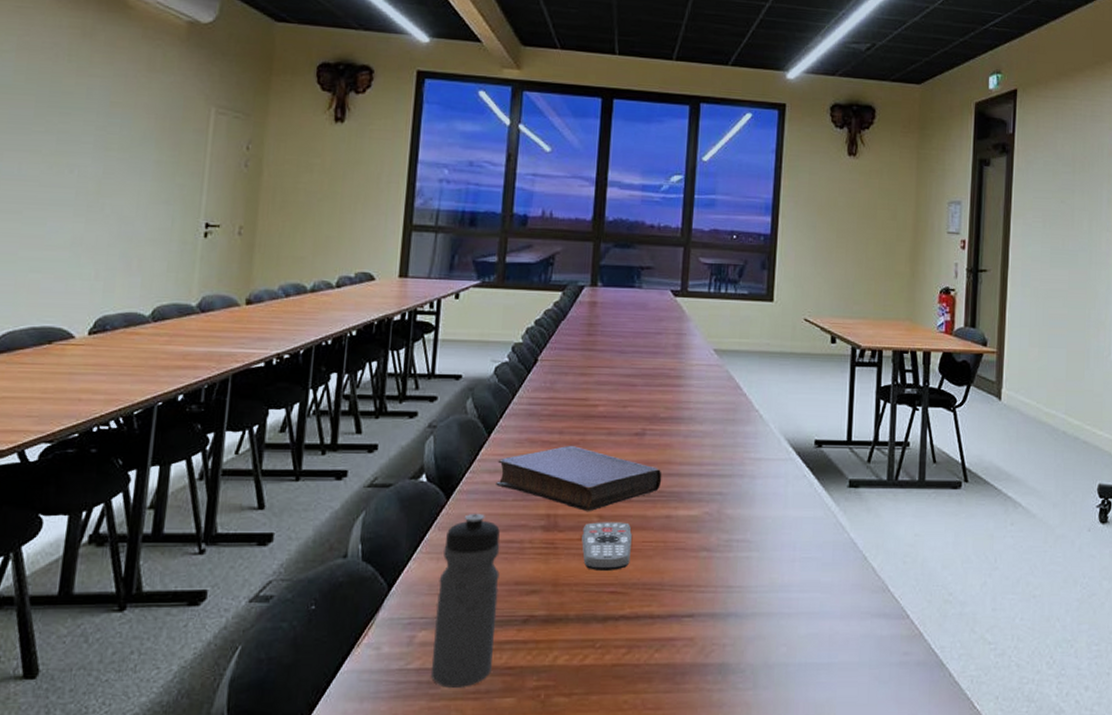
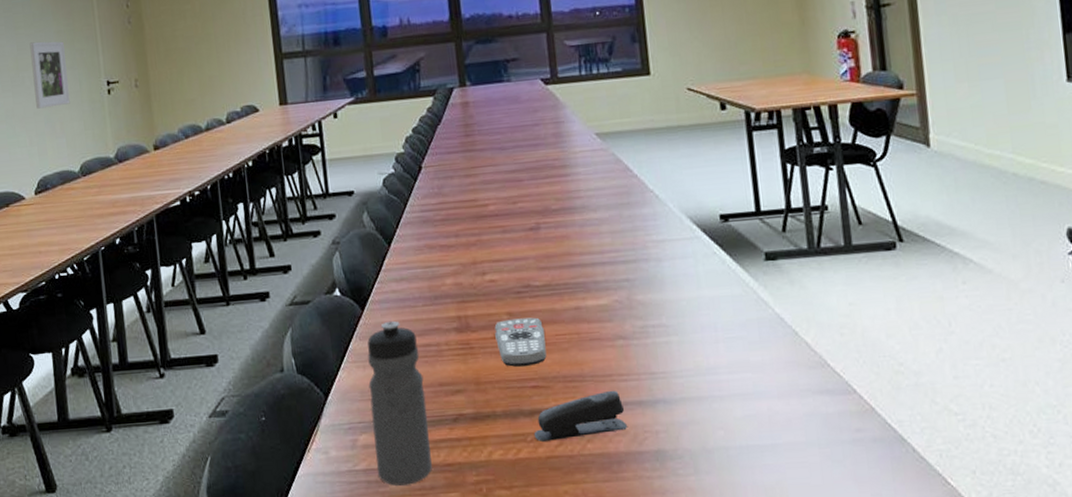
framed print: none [112,167,163,242] -> present [29,41,70,109]
book: present [496,445,662,512] -> none [402,246,565,311]
stapler: none [603,601,698,648] -> present [534,390,628,442]

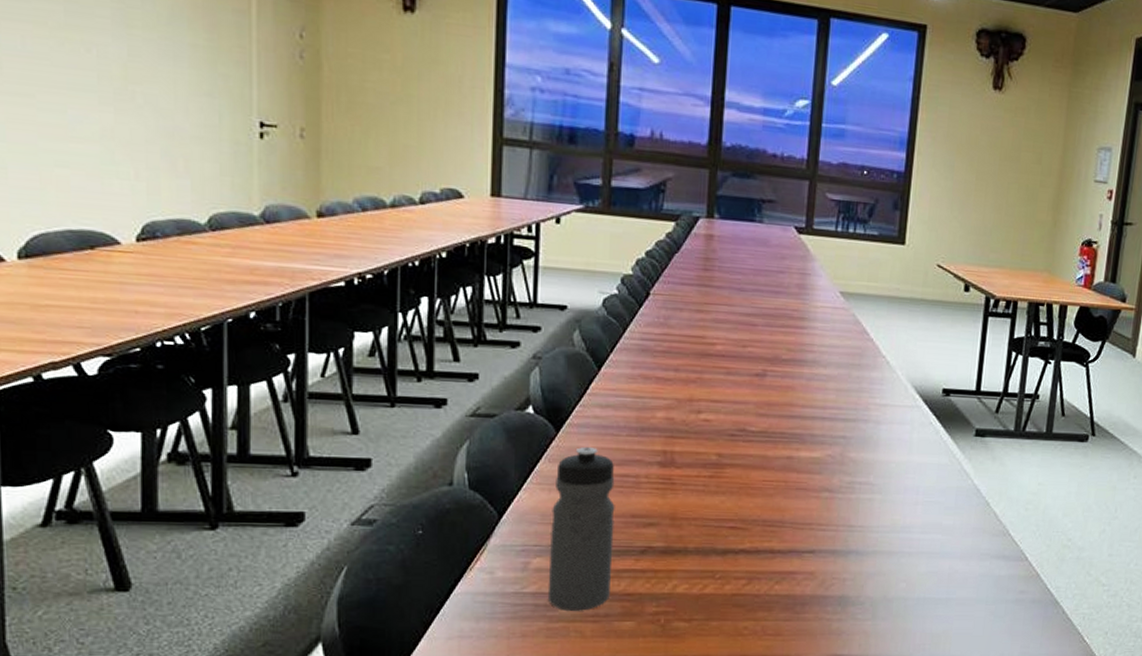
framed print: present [29,41,70,109] -> none [148,49,202,139]
remote control: present [494,317,547,367] -> none [700,460,752,507]
stapler: present [534,390,628,442] -> none [723,538,818,580]

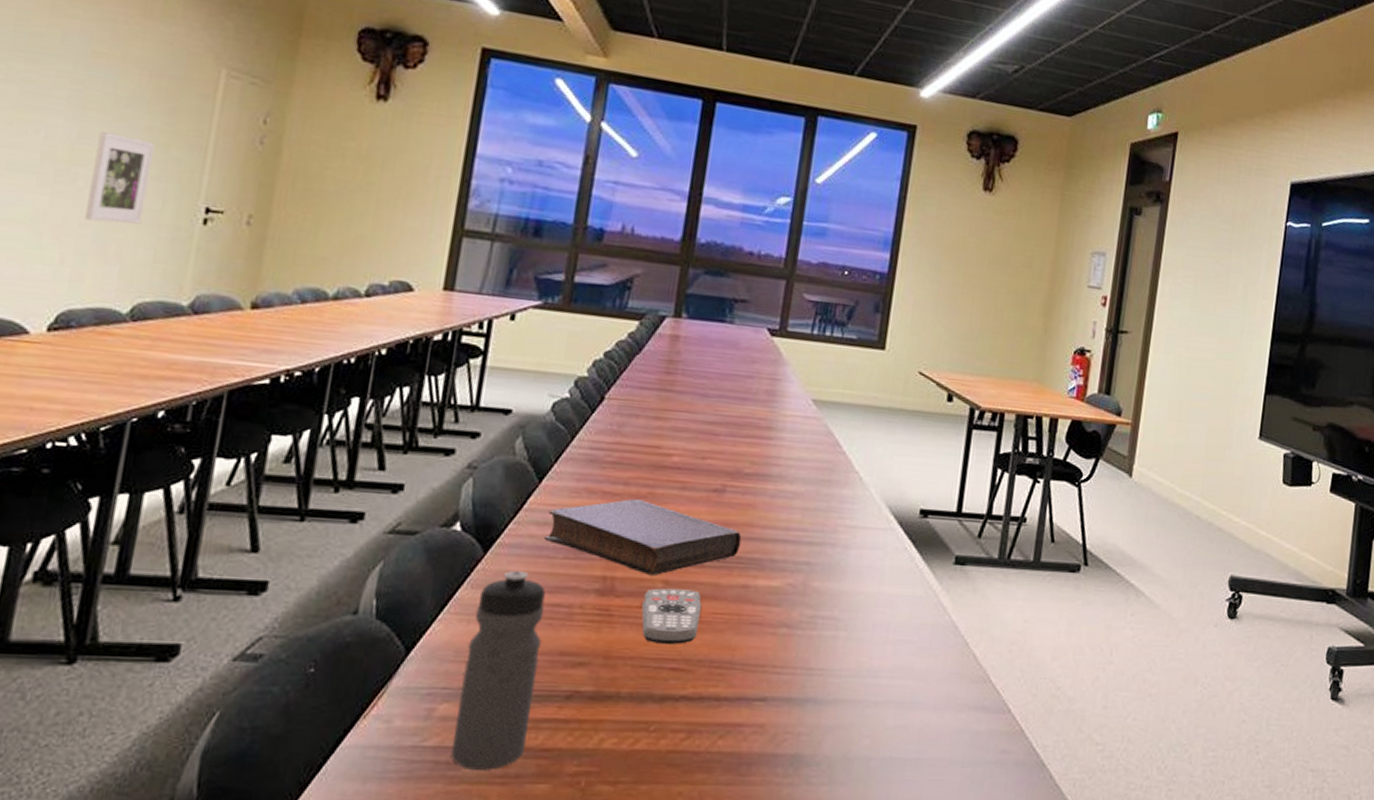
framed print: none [148,49,202,139] -> present [85,132,155,224]
book: none [608,382,784,450] -> present [544,498,742,577]
remote control: none [700,460,752,507] -> present [641,588,702,644]

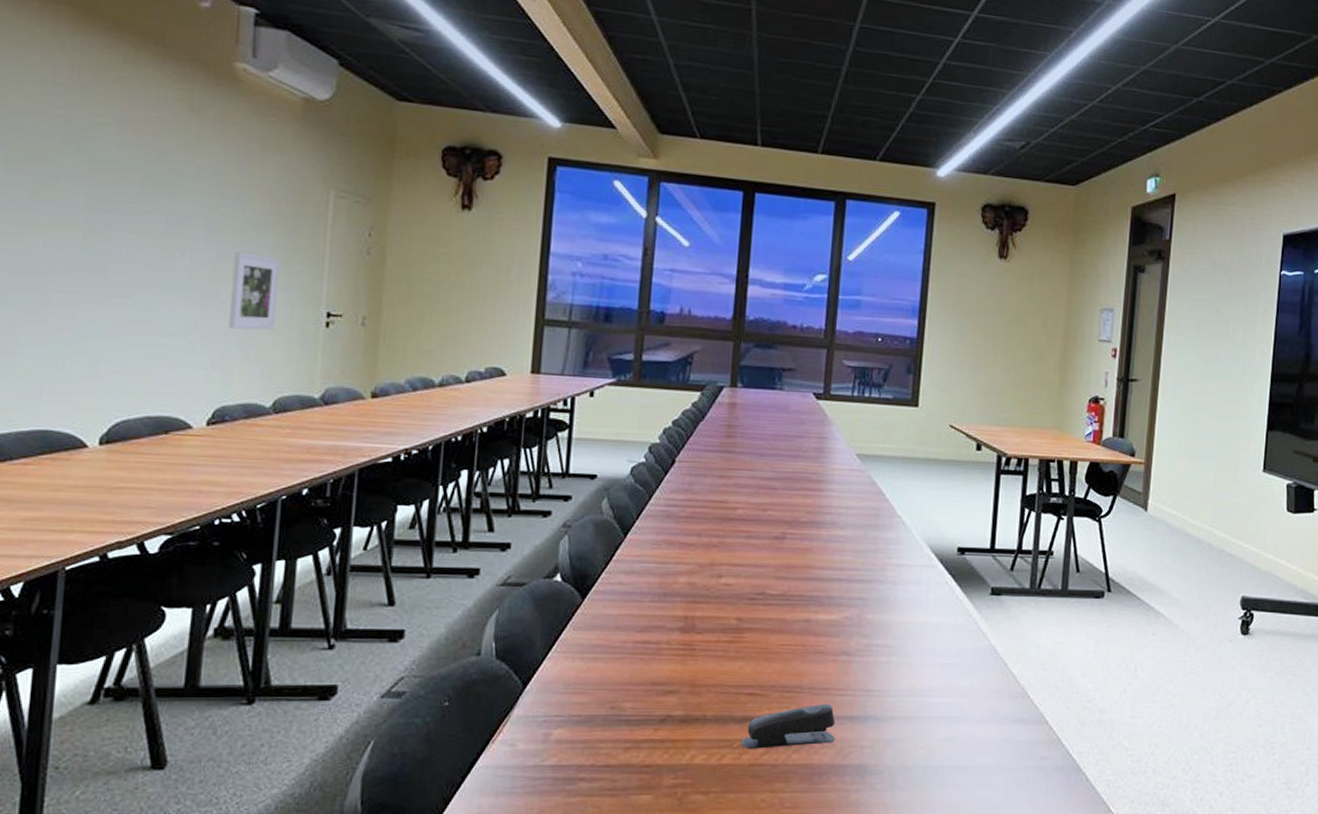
water bottle: present [450,570,546,770] -> none [566,613,637,784]
book: present [544,498,742,577] -> none [632,547,802,615]
remote control: present [641,588,702,644] -> none [719,624,771,673]
stapler: none [658,682,770,733] -> present [741,703,836,749]

